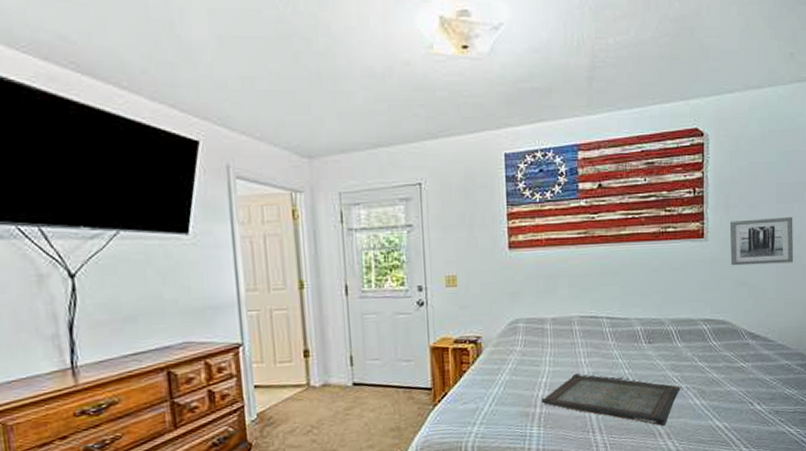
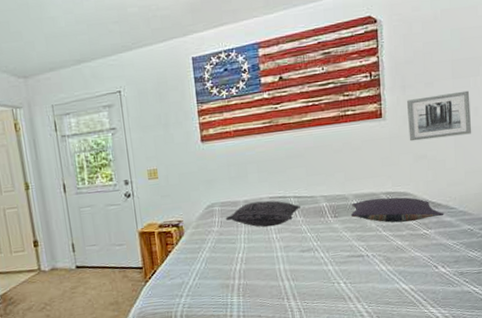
pillow: none [530,320,613,350] -> present [225,200,300,227]
serving tray: present [541,374,681,427] -> none [239,248,367,292]
pillow: none [666,324,763,353] -> present [350,197,444,223]

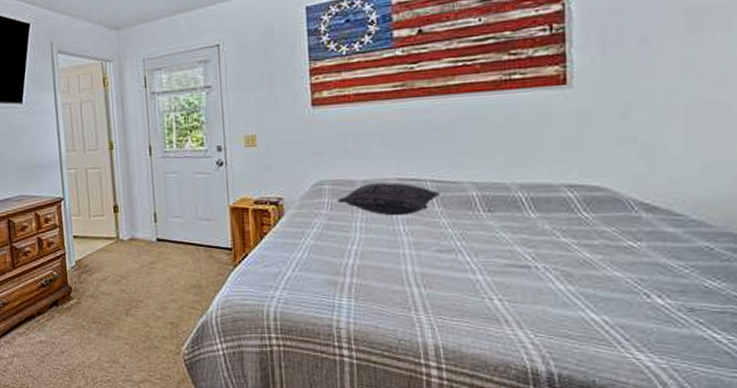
pillow: present [350,197,444,223] -> none [512,191,664,228]
wall art: present [407,90,472,142] -> none [608,50,716,118]

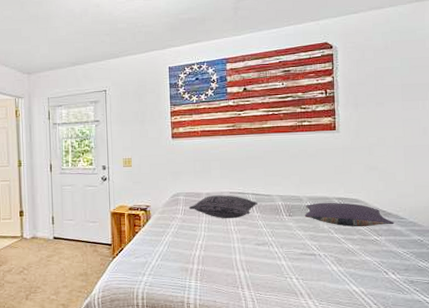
pillow: none [512,191,664,228] -> present [304,202,395,227]

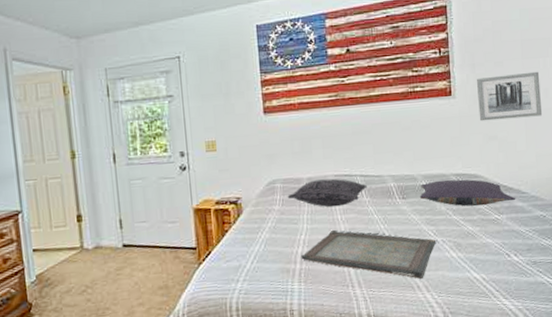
serving tray: none [198,239,319,288] -> present [301,230,437,280]
wall art: none [360,112,421,154] -> present [477,71,543,122]

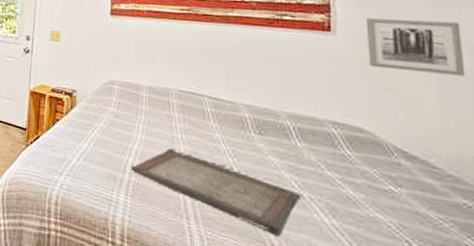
pillow: present [287,178,367,207] -> none [124,90,215,125]
pillow: present [419,179,516,207] -> none [281,123,423,175]

